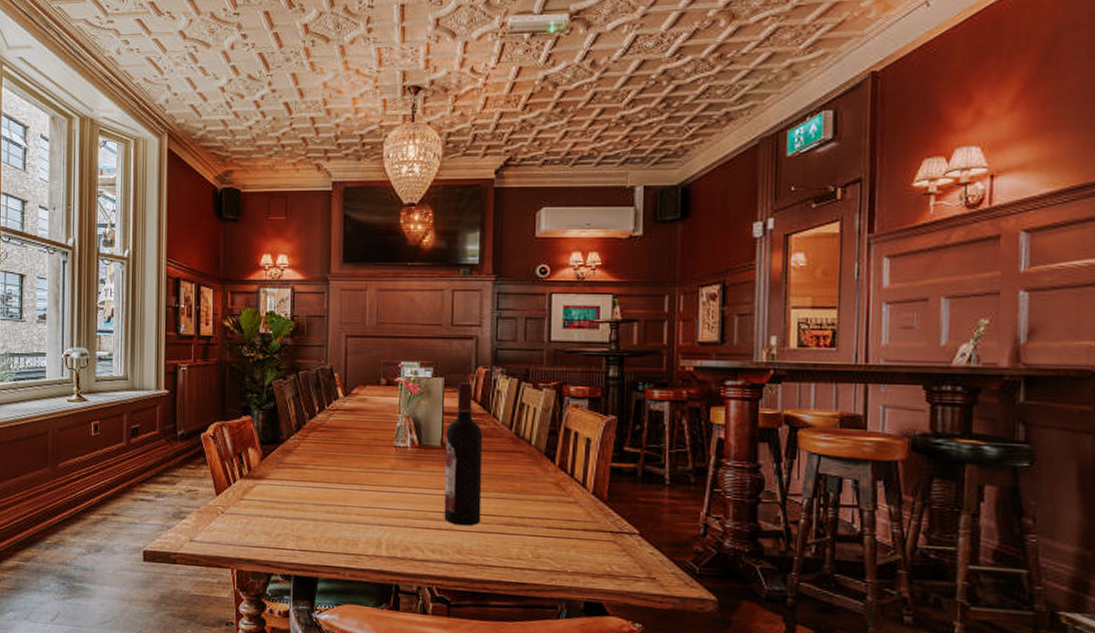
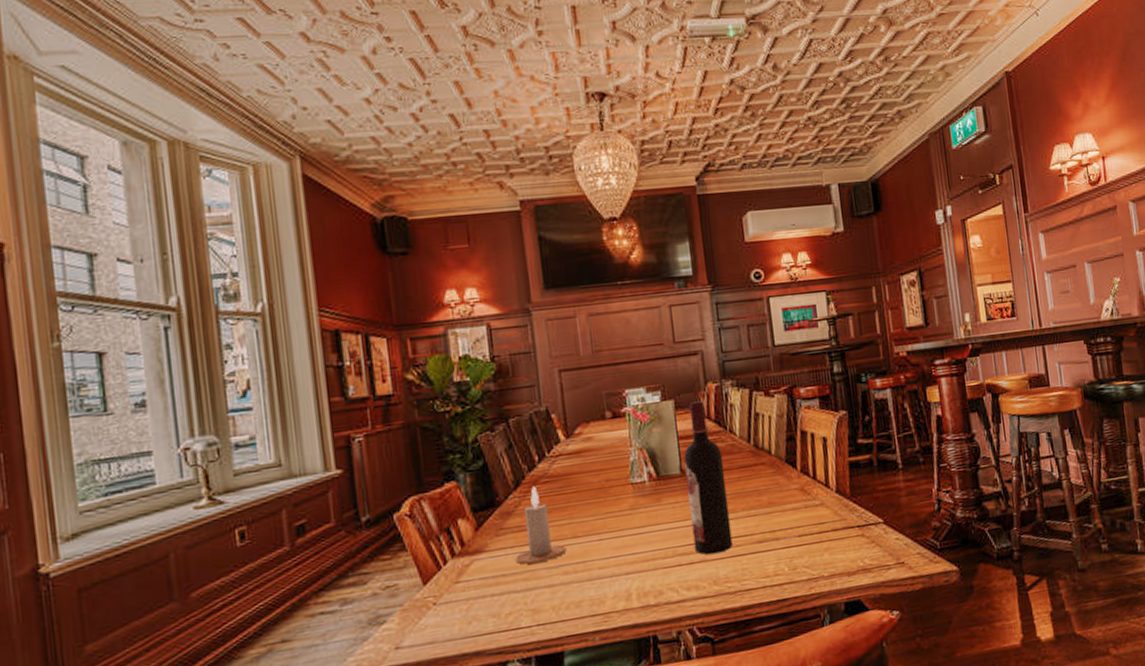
candle: none [289,432,332,499] -> present [515,486,567,565]

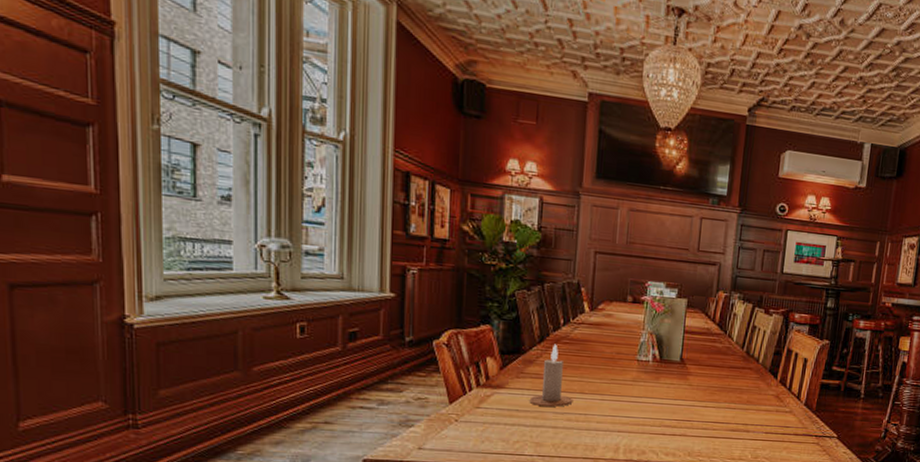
wine bottle: present [683,401,733,555] -> none [678,304,719,432]

